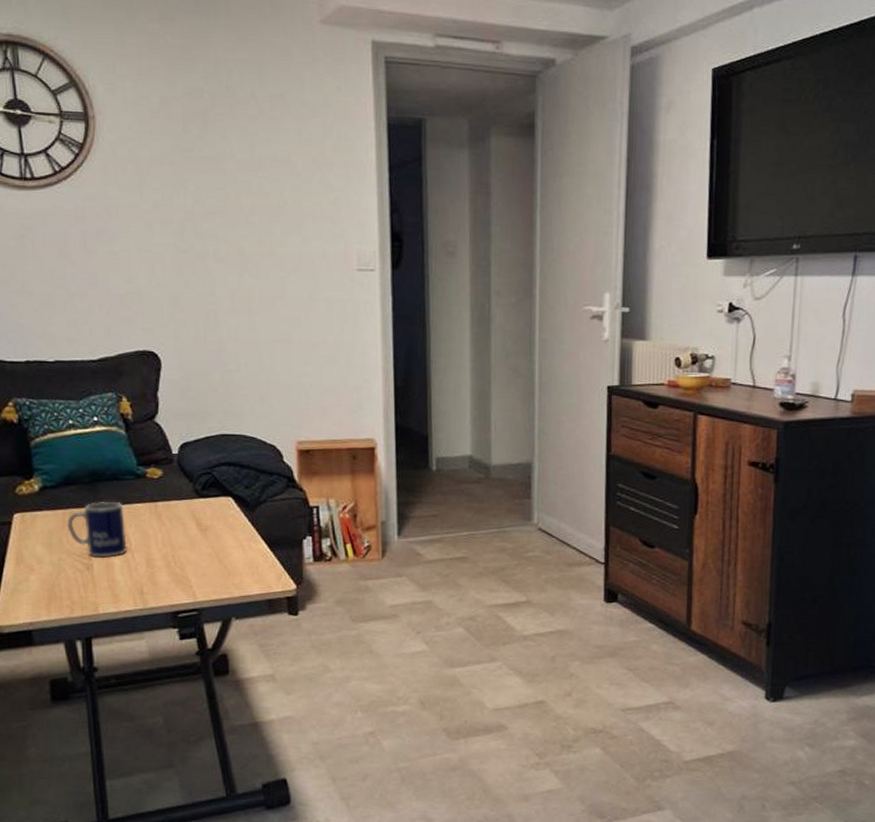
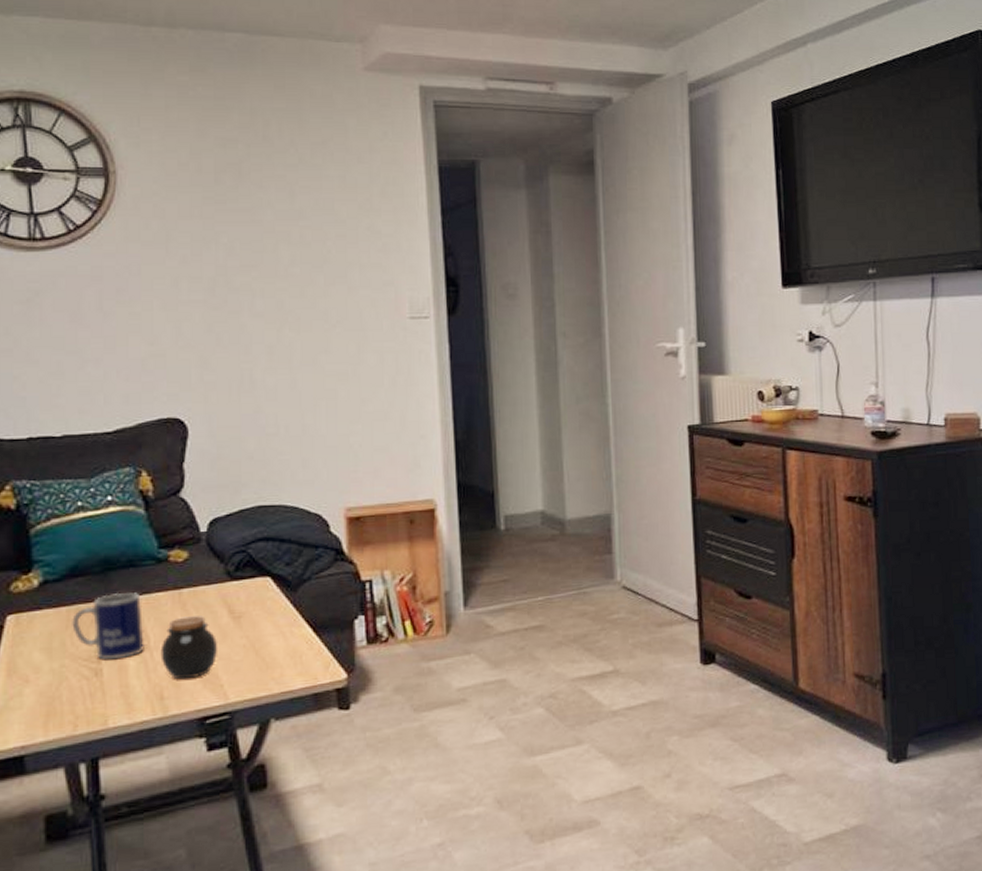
jar: none [140,526,188,579] -> present [160,616,218,680]

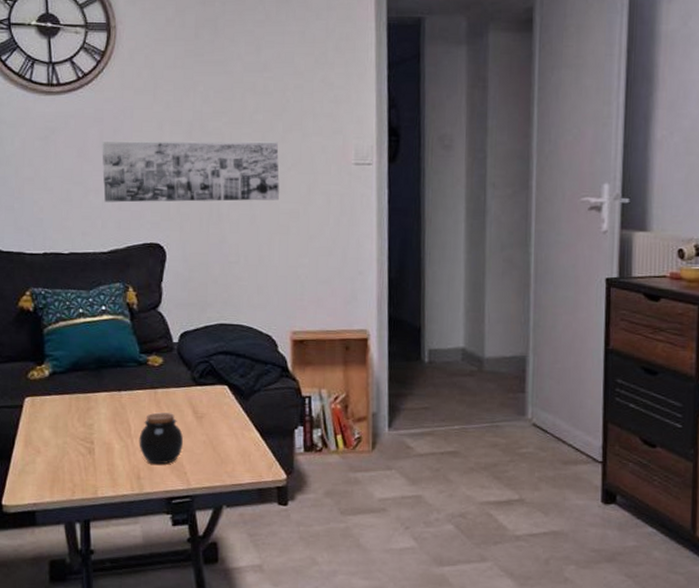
mug: present [72,592,144,660] -> none [73,387,127,442]
wall art: none [102,297,323,373] -> present [102,141,279,203]

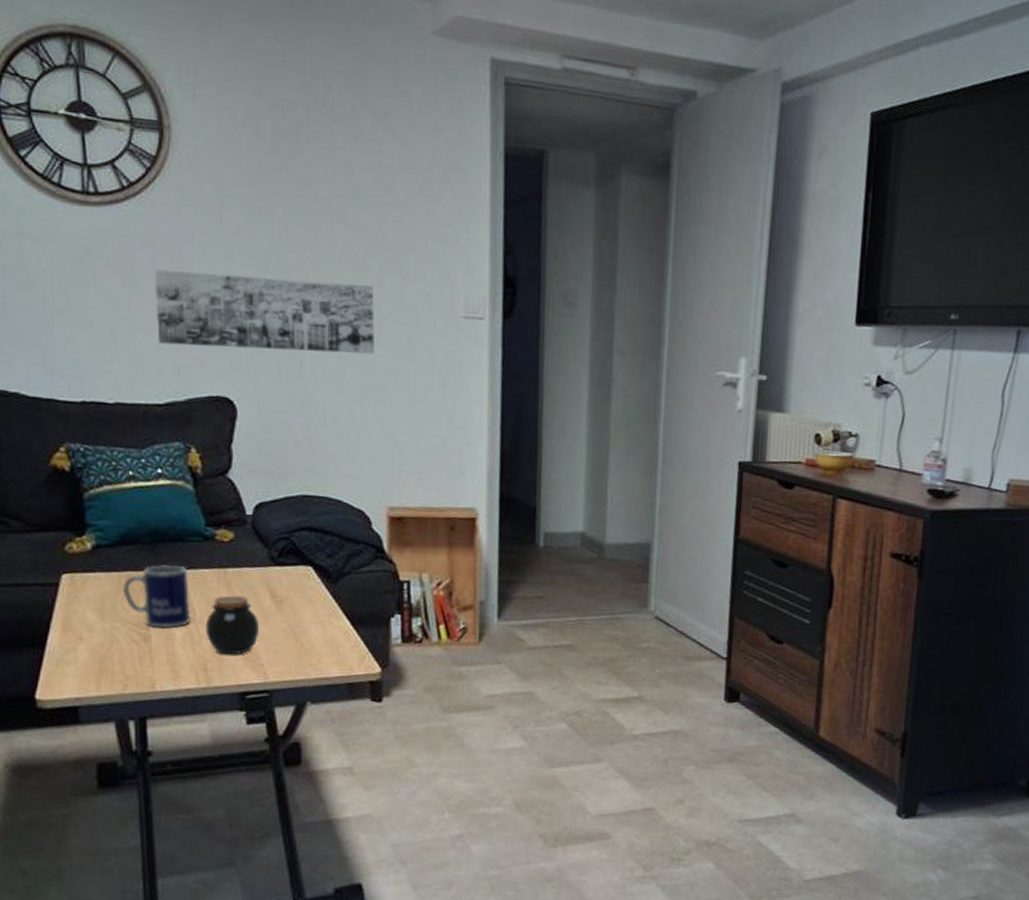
mug: none [73,387,127,442] -> present [123,564,191,628]

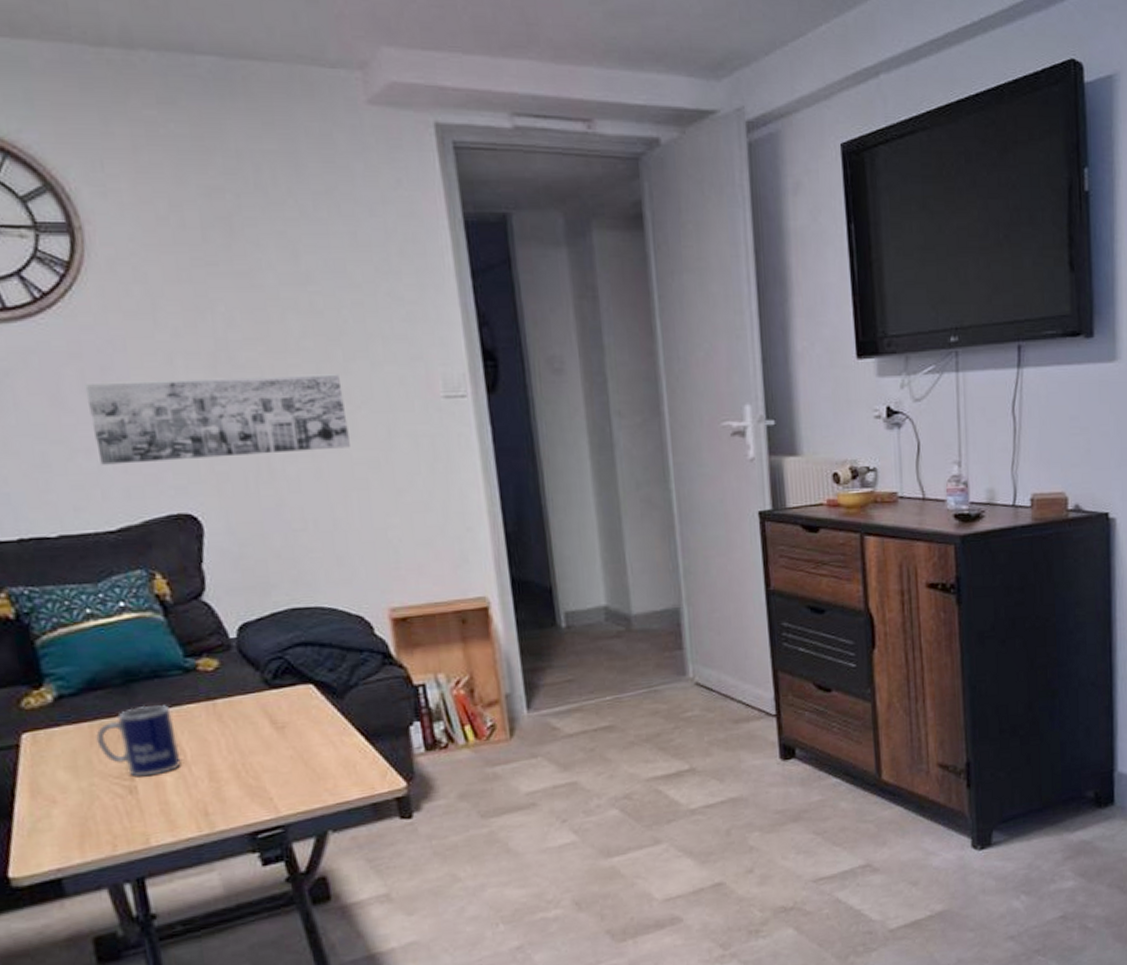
jar: present [205,595,260,655] -> none [199,727,263,795]

